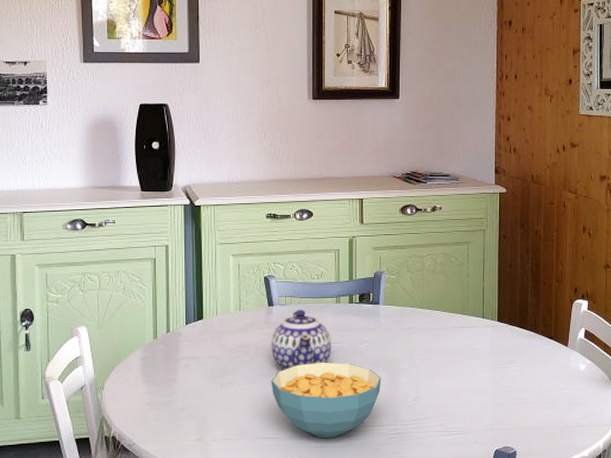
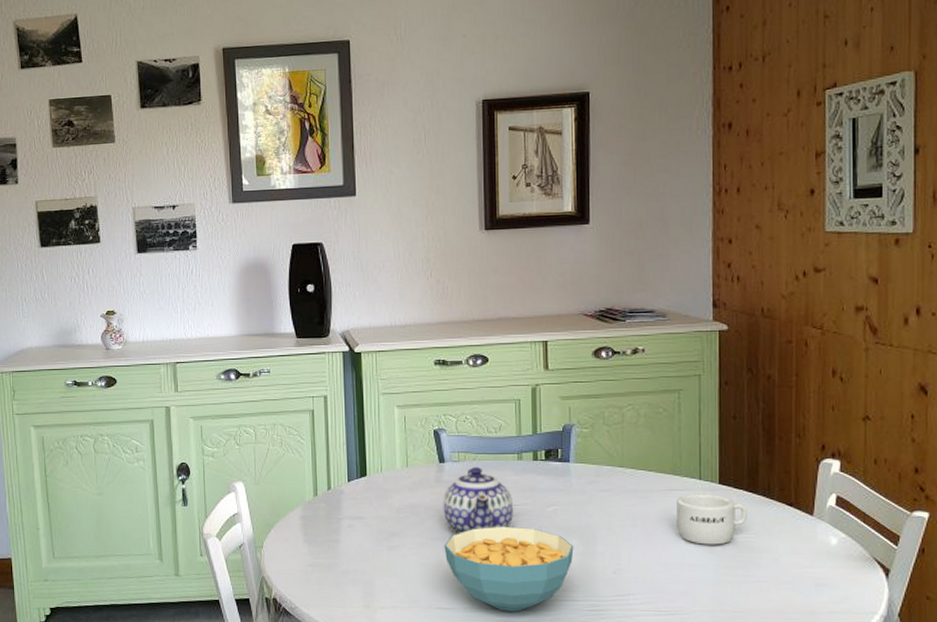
mug: none [465,330,519,373] -> present [677,493,747,545]

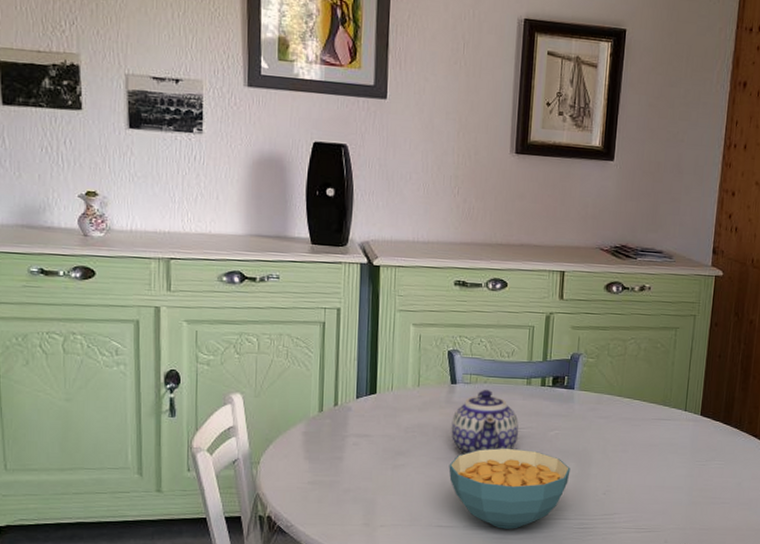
mug: present [677,493,747,545] -> none [661,423,721,470]

